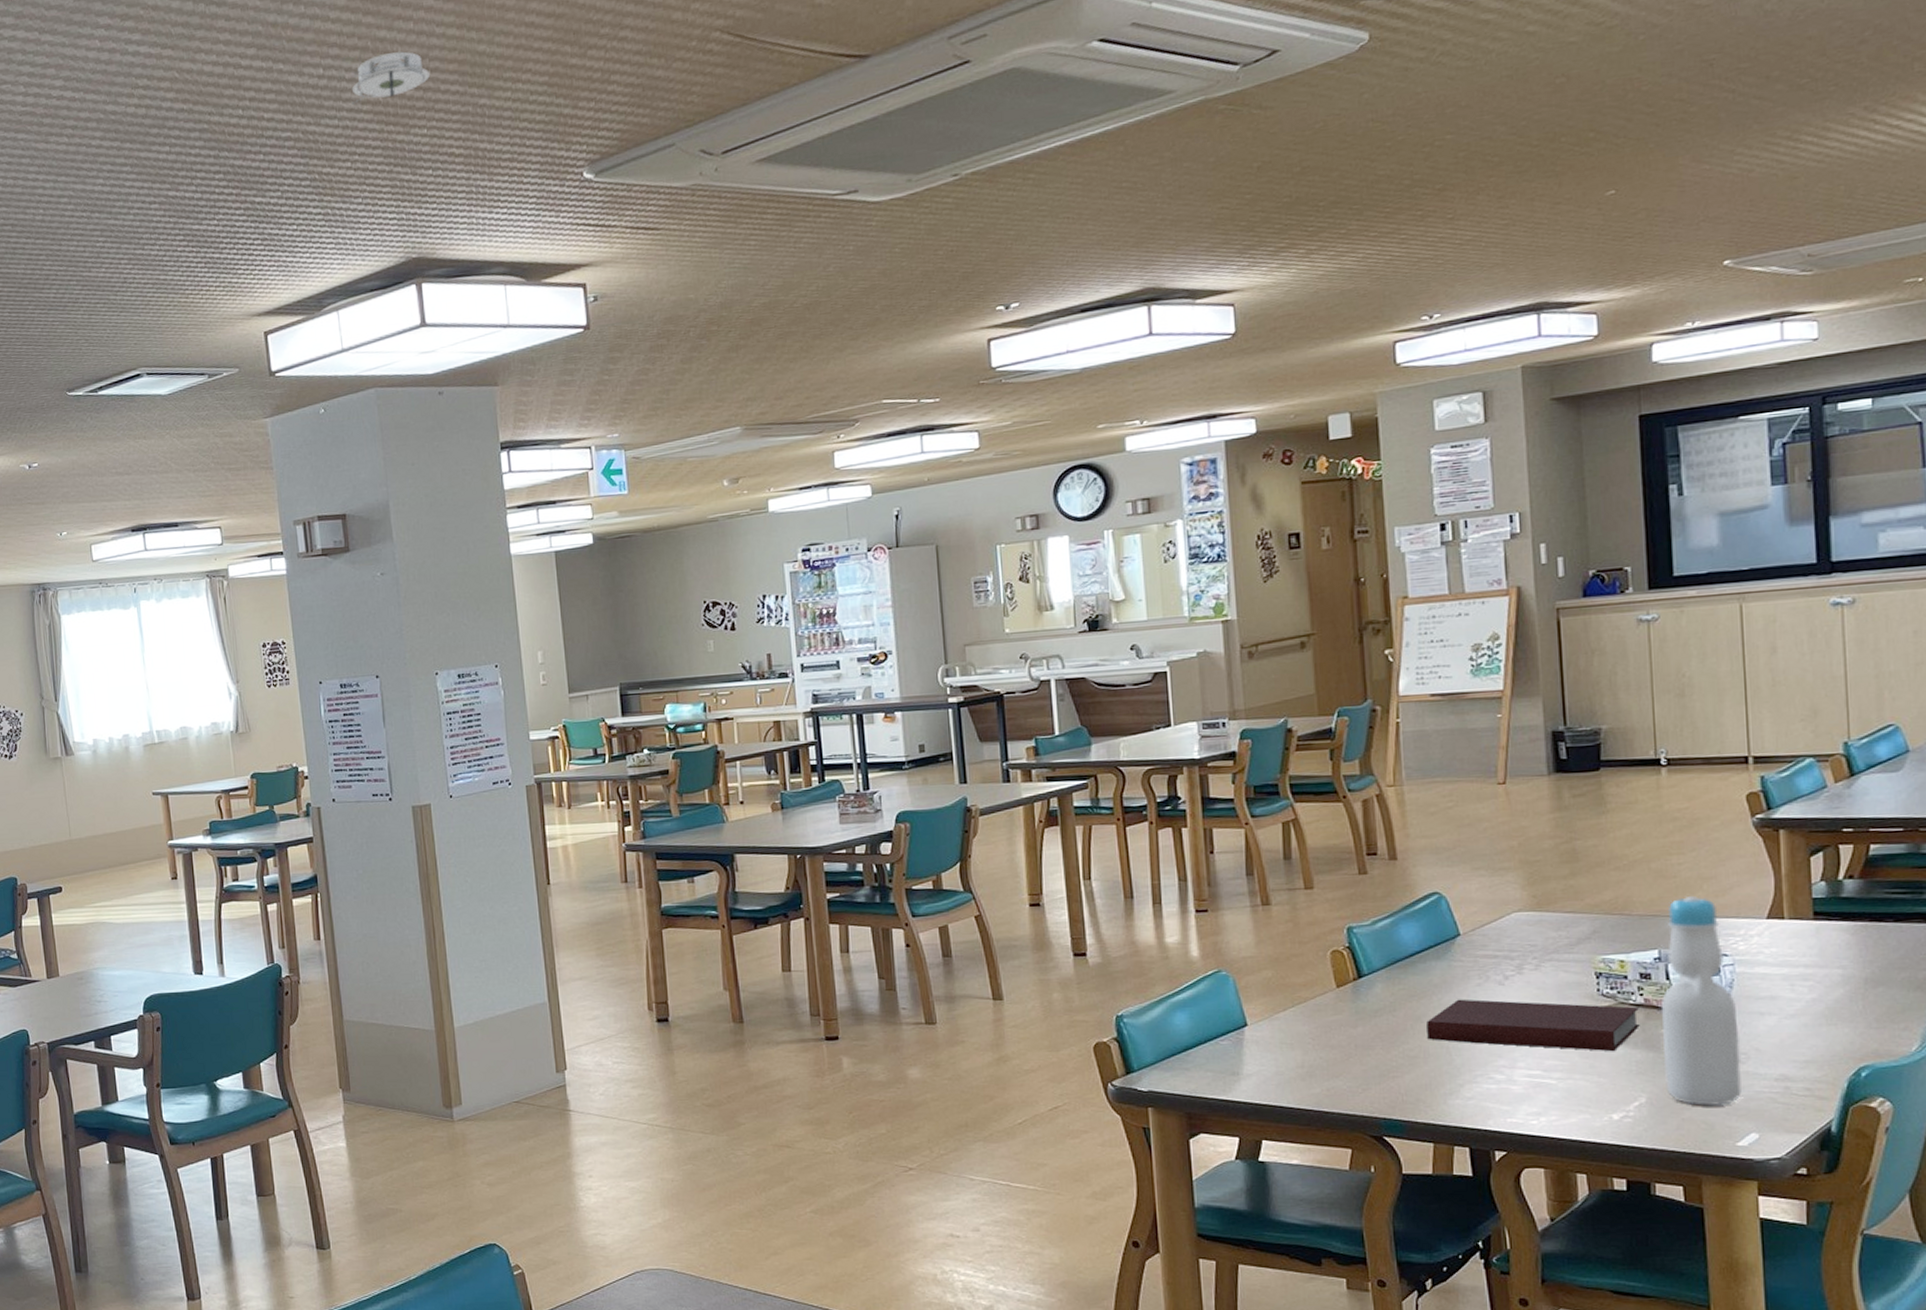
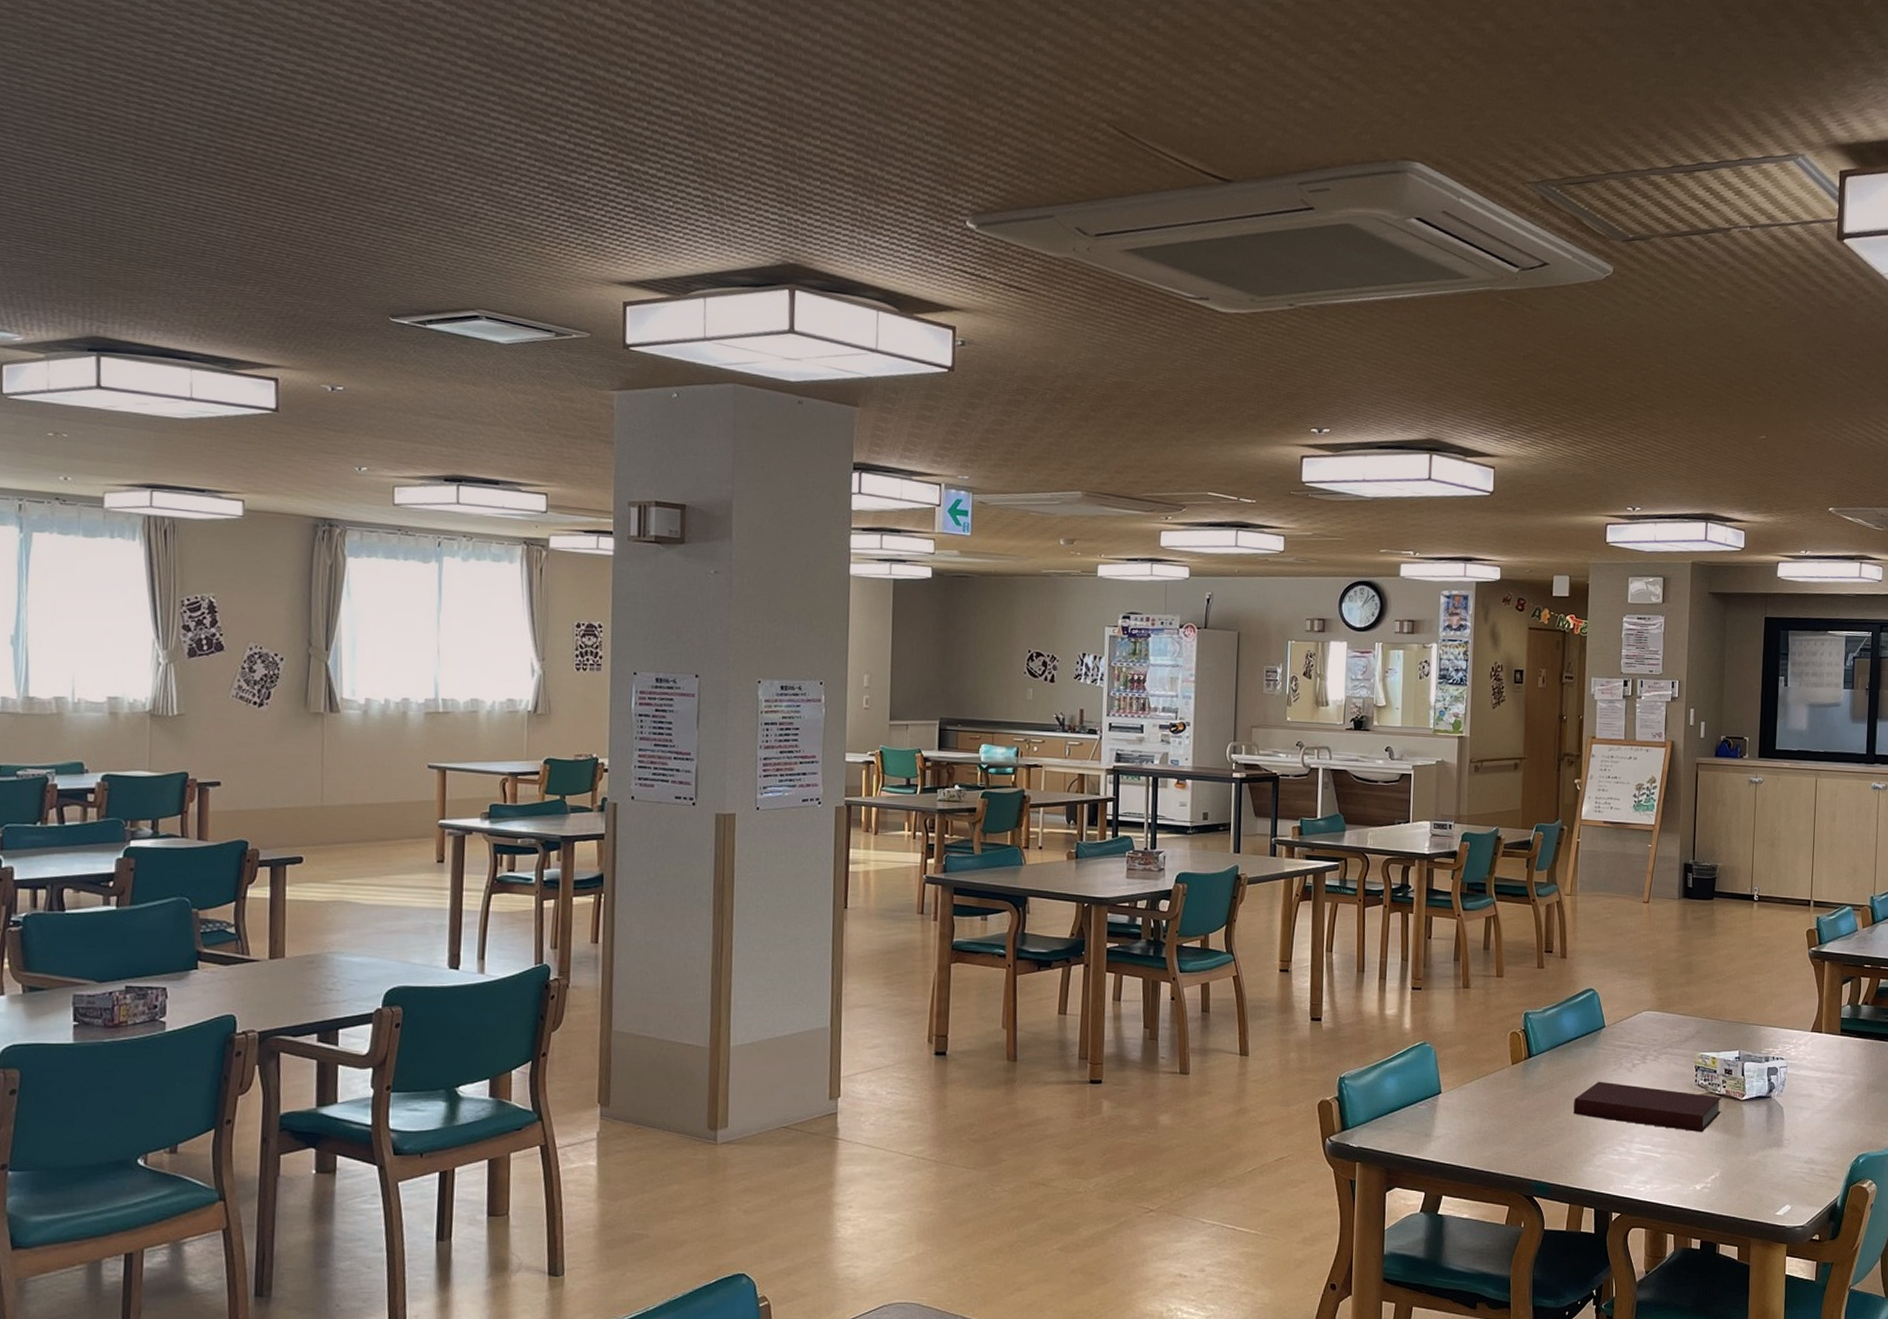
smoke detector: present [351,51,431,105] -> none [747,56,831,101]
bottle: present [1662,895,1742,1106] -> none [1733,1008,1785,1181]

